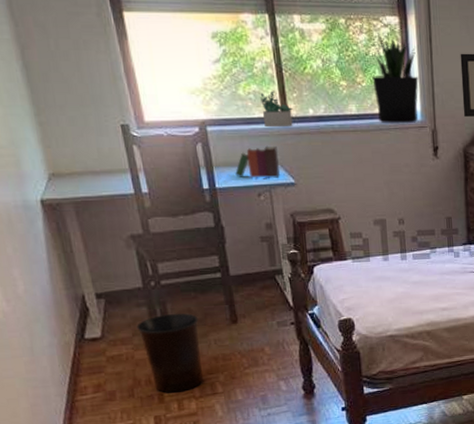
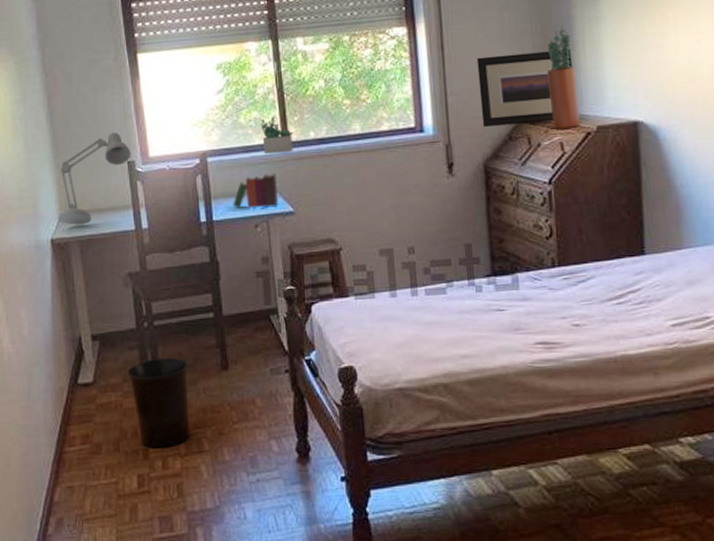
desk lamp: none [44,93,124,187] -> present [58,132,131,225]
planter: present [372,33,419,124] -> none [378,46,430,142]

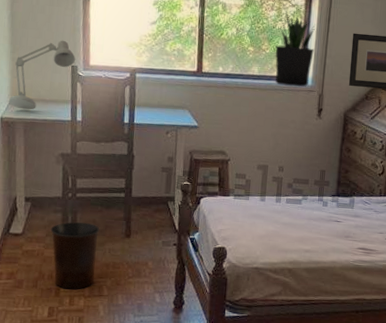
books: present [233,173,278,208] -> none [151,93,188,121]
succulent plant: present [260,116,293,155] -> none [181,50,207,80]
planter: none [378,46,430,142] -> present [275,11,315,87]

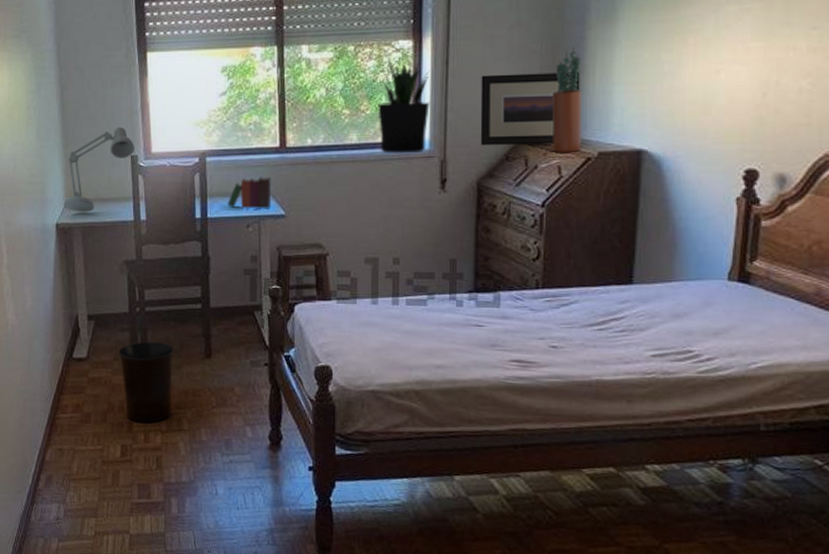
books: none [151,93,188,121] -> present [227,176,271,209]

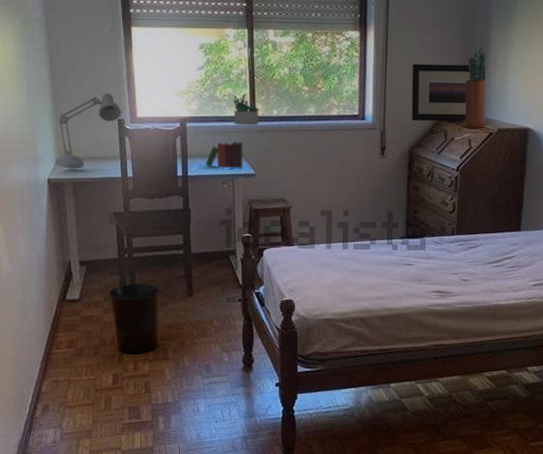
succulent plant: none [259,121,291,158] -> present [233,93,260,126]
planter: present [377,58,430,154] -> none [331,45,373,126]

